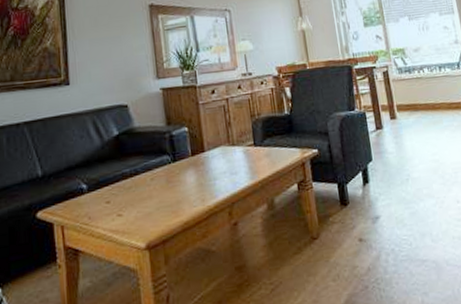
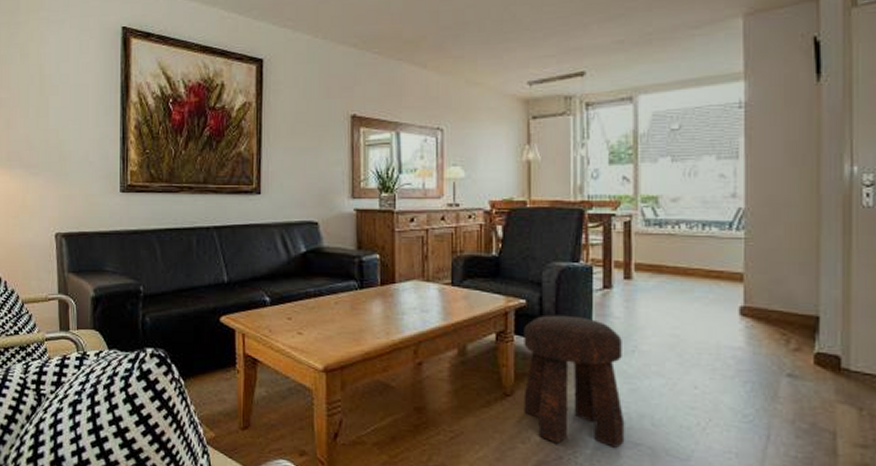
stool: none [319,157,414,275] -> present [524,315,625,448]

